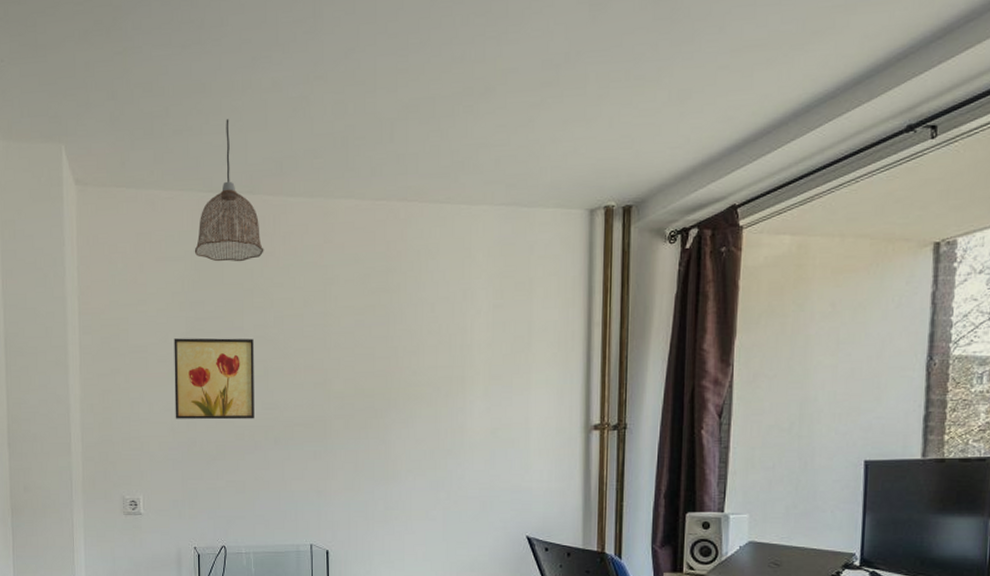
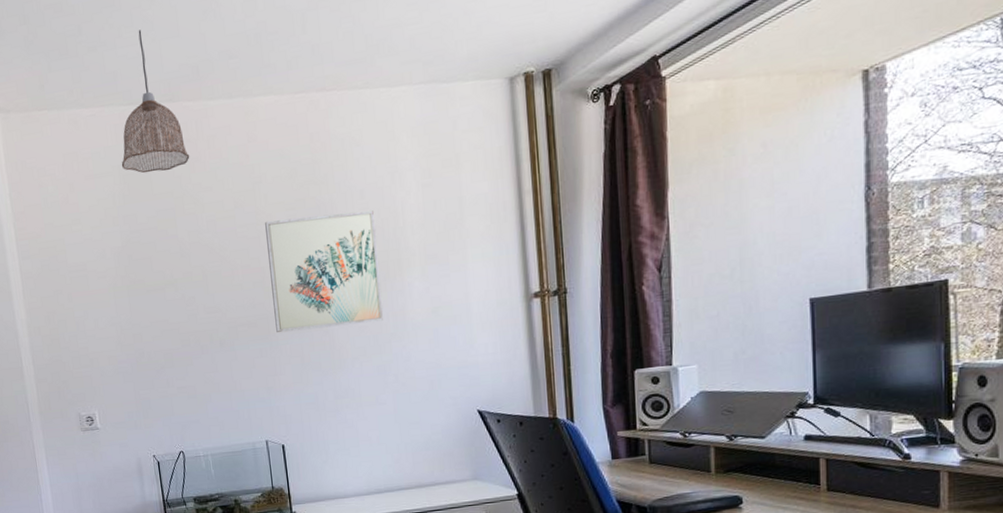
wall art: present [174,338,254,420] -> none [111,245,198,333]
wall art: none [333,323,444,437] -> present [265,210,384,333]

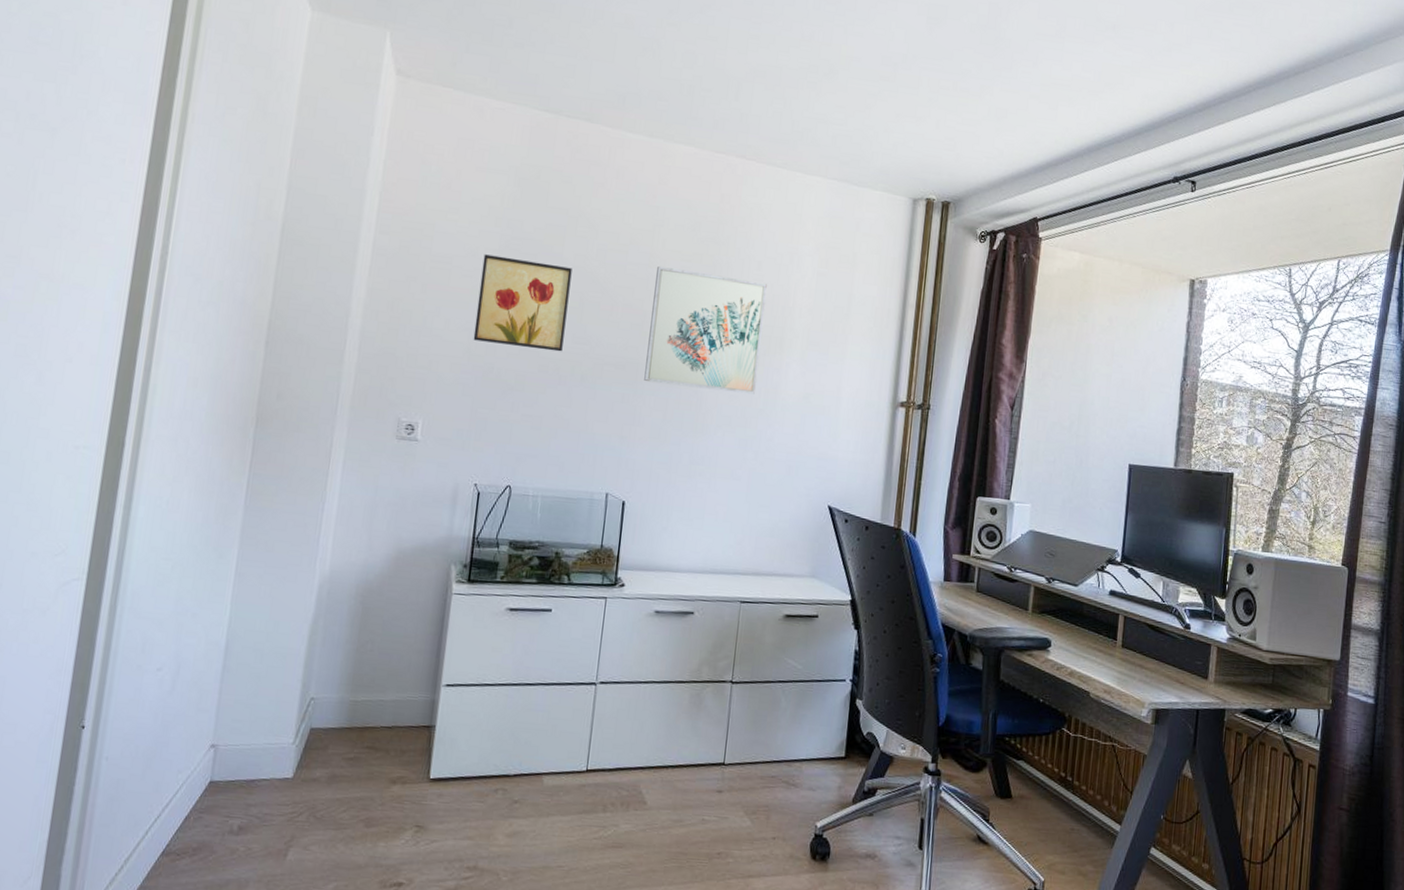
wall art: none [111,245,198,333] -> present [473,254,572,352]
pendant lamp: present [121,30,190,174] -> none [520,43,596,188]

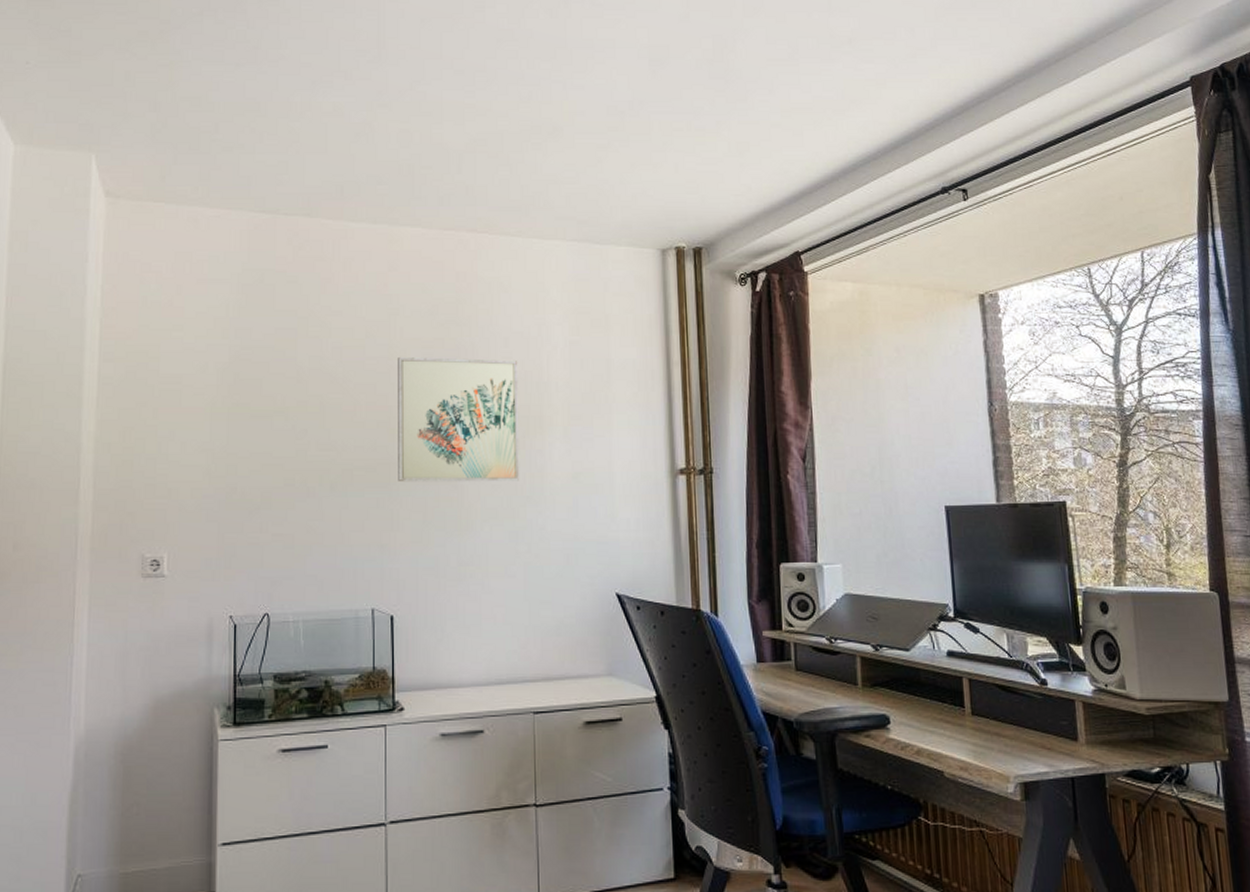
wall art: present [473,254,572,352] -> none [212,369,308,462]

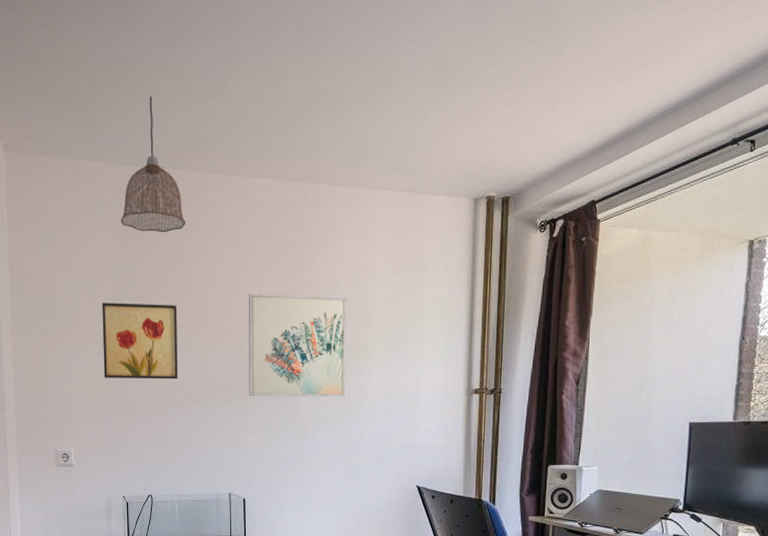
wall art: none [212,369,308,462] -> present [102,303,178,379]
pendant lamp: none [242,140,322,288] -> present [120,96,186,233]

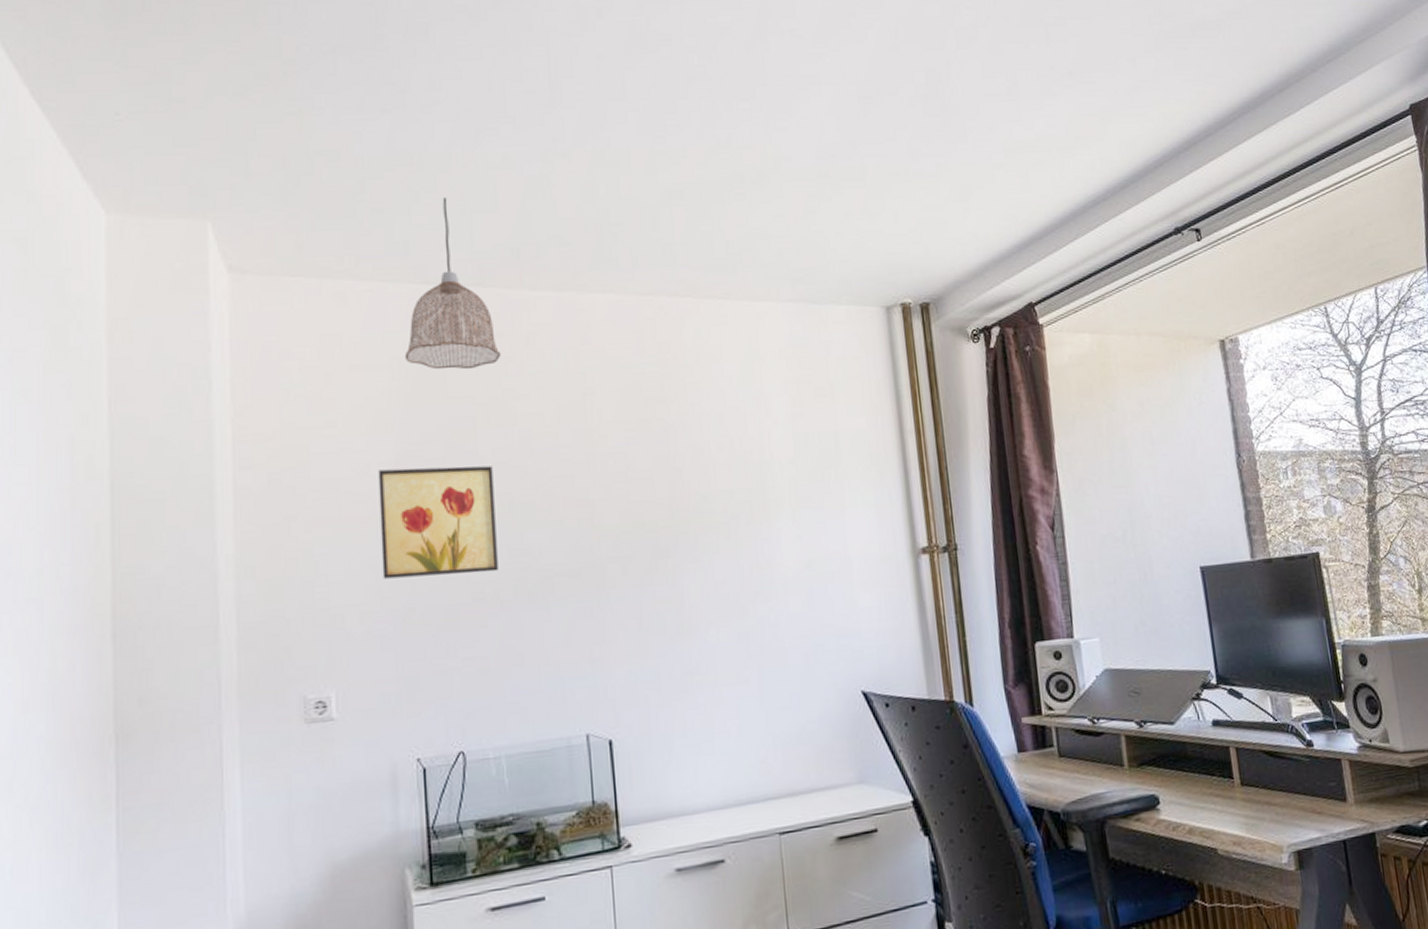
wall art: present [249,294,347,397] -> none [597,439,747,587]

